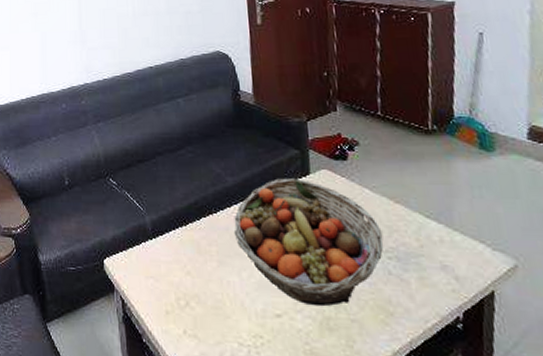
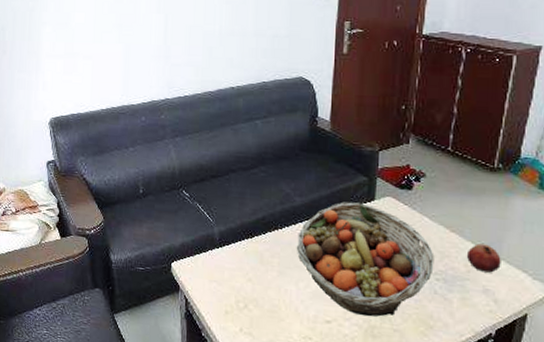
fruit: none [417,214,456,246] -> present [467,244,501,273]

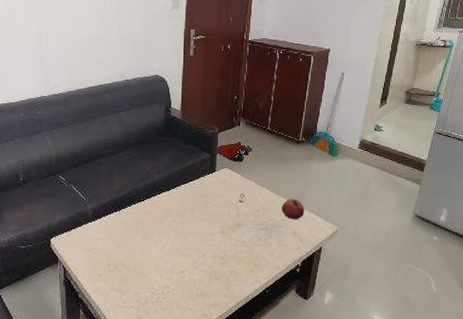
fruit basket: present [296,202,435,317] -> none [155,175,259,264]

